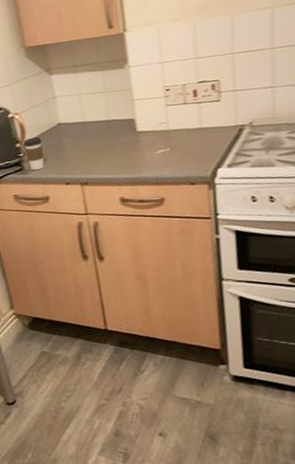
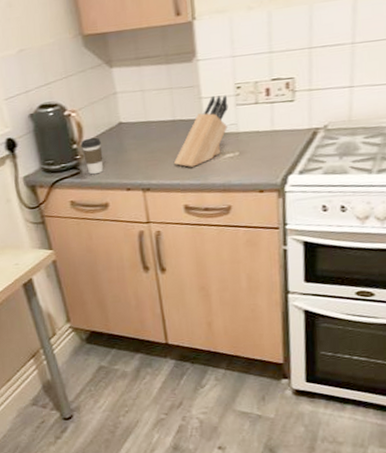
knife block: none [110,97,159,163] -> present [174,95,229,167]

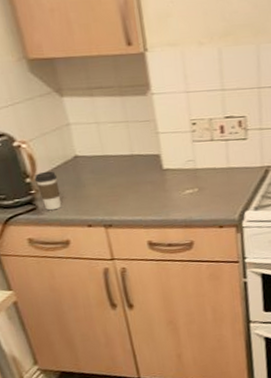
knife block: present [174,95,229,167] -> none [135,130,186,203]

